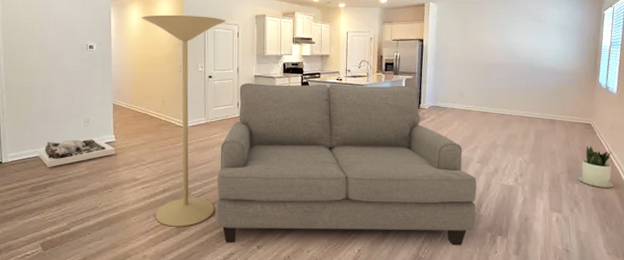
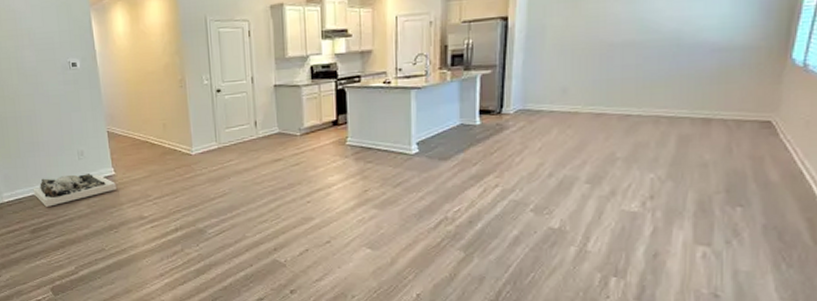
floor lamp: present [141,14,226,227] -> none [127,13,237,270]
sofa: present [216,83,477,246] -> none [237,83,583,289]
planter: present [578,145,613,188] -> none [742,152,804,211]

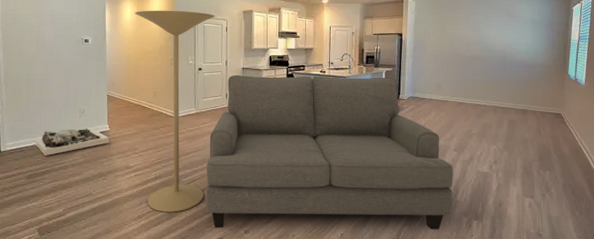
floor lamp: none [127,13,237,270] -> present [134,10,215,213]
sofa: none [237,83,583,289] -> present [205,75,454,230]

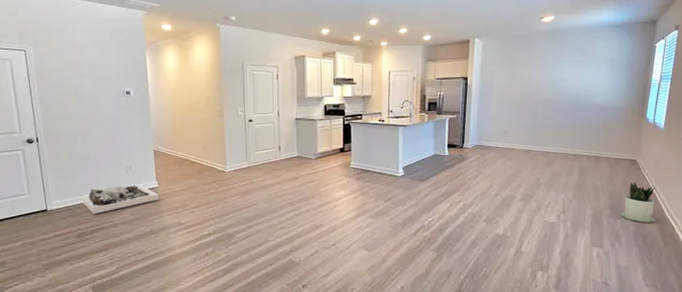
floor lamp: present [134,10,215,213] -> none [177,57,265,269]
sofa: present [205,75,454,230] -> none [260,125,519,283]
planter: none [549,134,582,174] -> present [620,181,656,223]

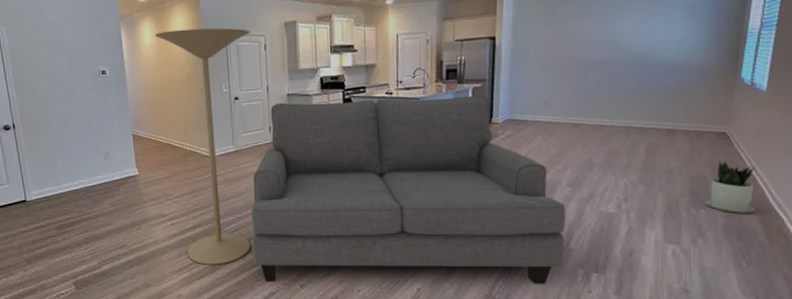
dog bed: present [82,186,159,214] -> none [60,173,139,204]
floor lamp: none [177,57,265,269] -> present [154,28,251,265]
sofa: none [260,125,519,283] -> present [251,95,566,284]

